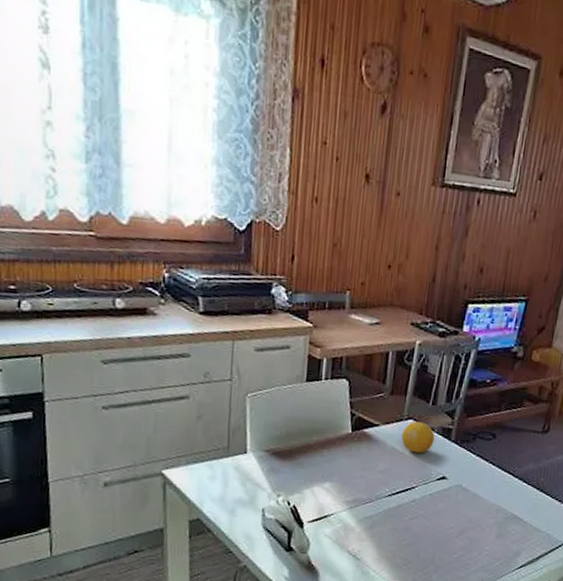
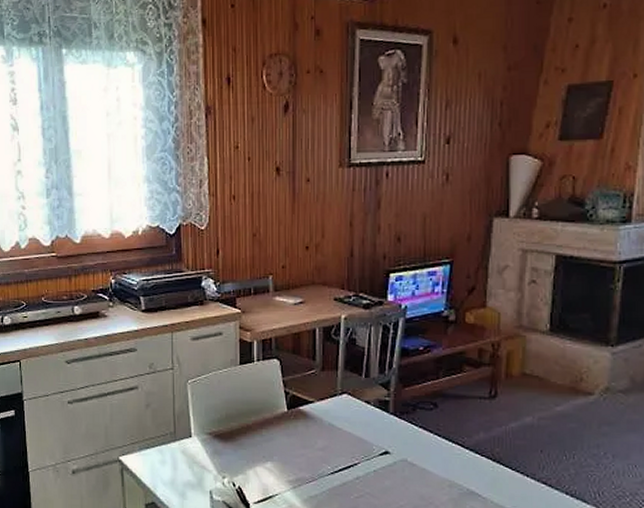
fruit: present [401,421,435,454] -> none [337,395,372,428]

